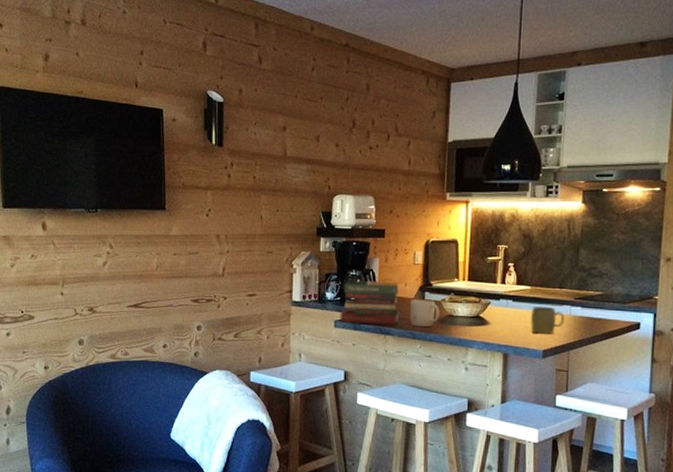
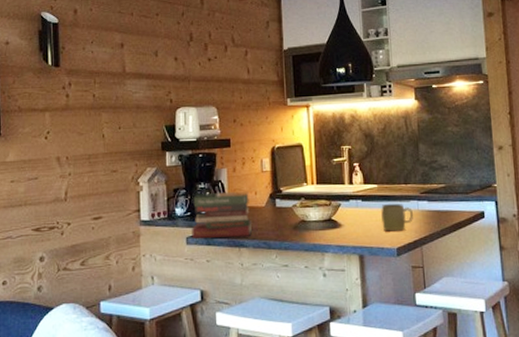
mug: present [409,300,440,328] -> none [261,207,292,236]

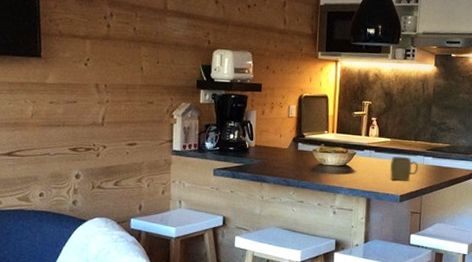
books: present [191,191,252,239] -> none [219,131,274,173]

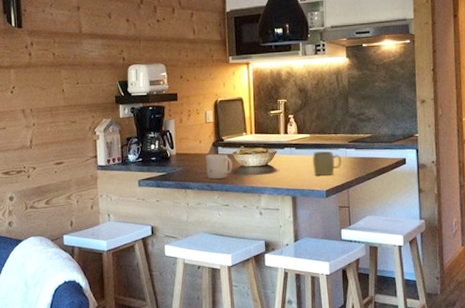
mug: none [284,150,311,176] -> present [205,154,233,180]

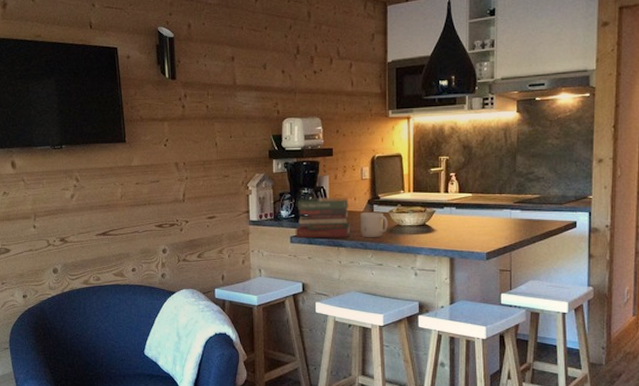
books: none [143,139,196,182] -> present [295,196,350,239]
mug: present [313,151,341,176] -> none [474,211,505,237]

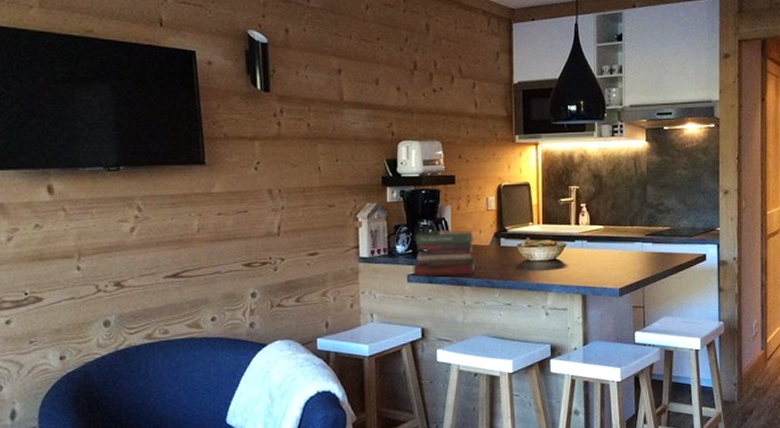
mug: present [359,212,388,238] -> none [485,246,516,275]

